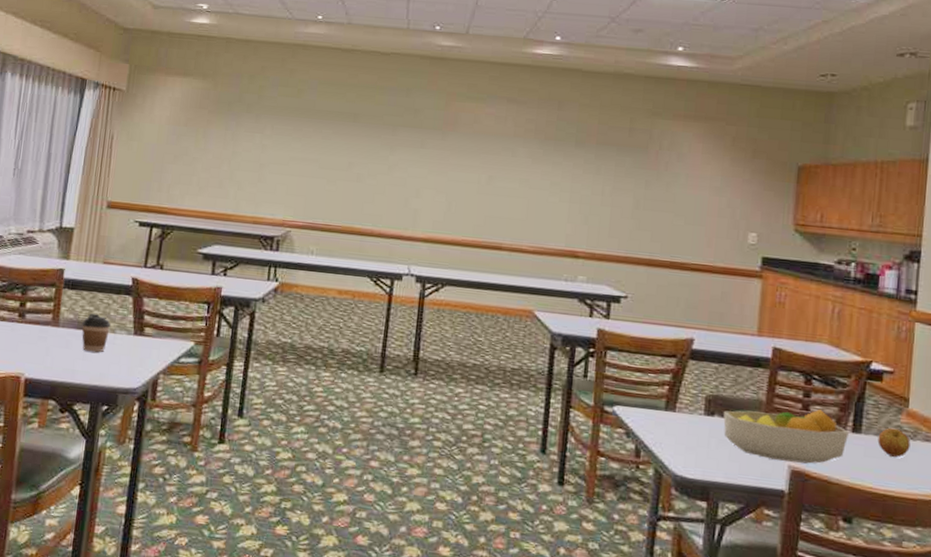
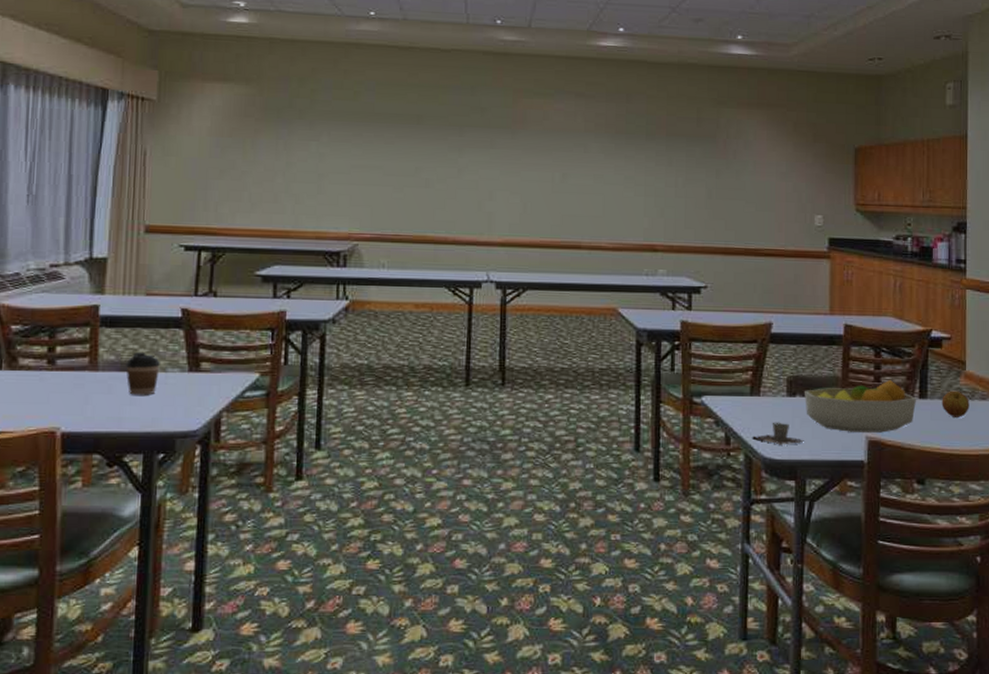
cup: none [664,439,720,465] -> present [752,422,804,445]

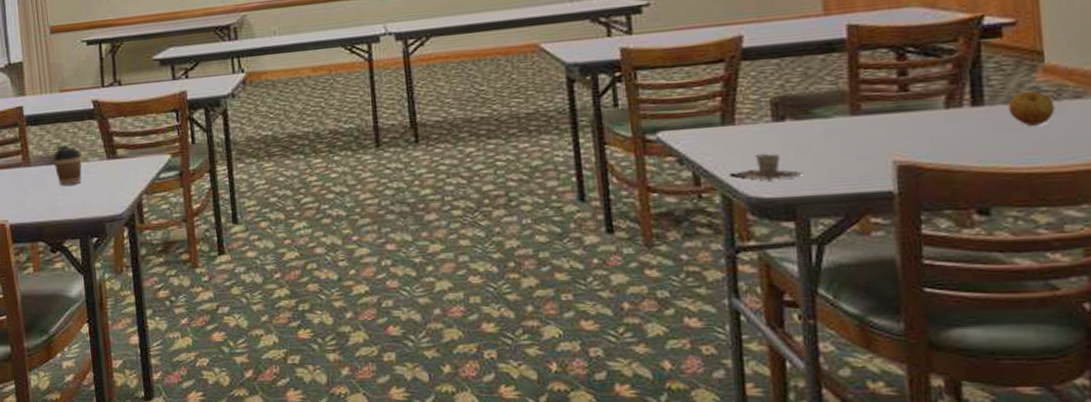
fruit bowl: present [803,379,917,433] -> none [795,86,968,158]

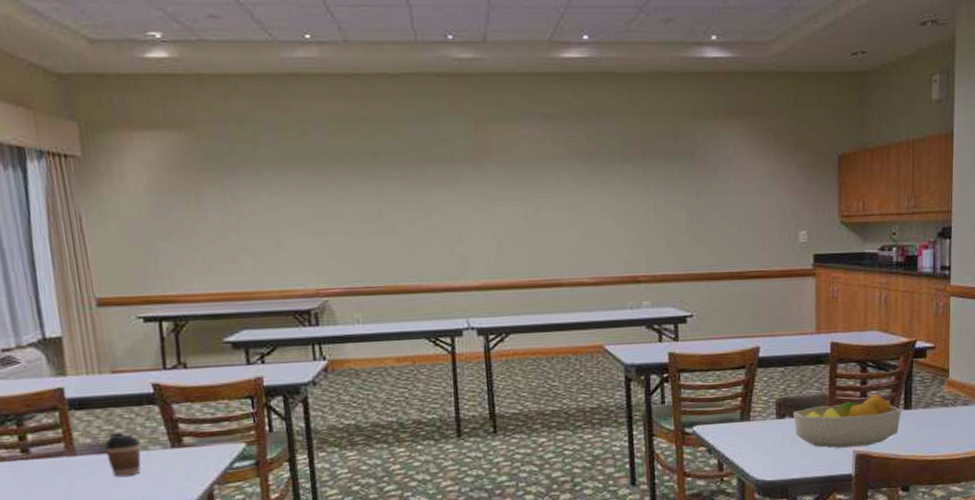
cup: present [730,153,803,181] -> none [744,444,794,467]
fruit bowl: none [795,86,968,158] -> present [792,393,902,448]
apple: present [1008,90,1055,126] -> none [925,398,952,425]

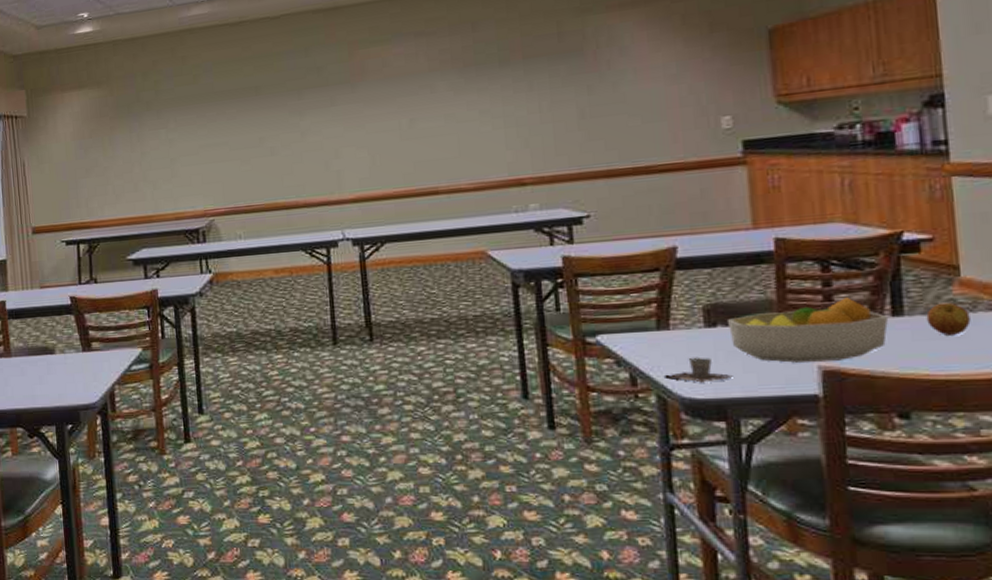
coffee cup: present [104,431,141,477] -> none [32,337,59,376]
cup: none [744,444,794,467] -> present [665,357,733,383]
apple: none [925,398,952,425] -> present [926,302,971,335]

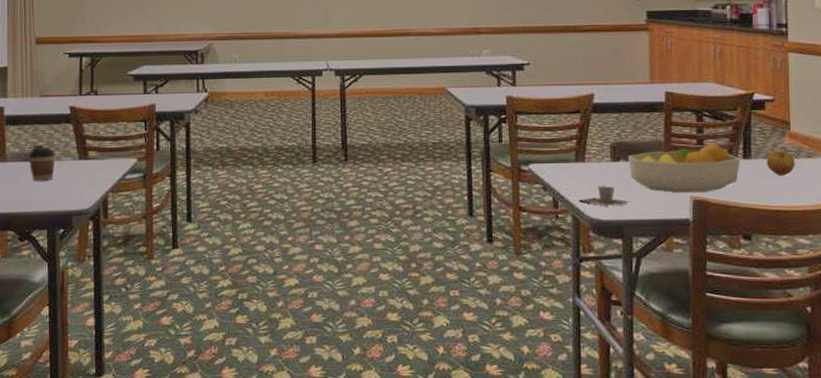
coffee cup: none [32,337,59,376] -> present [28,144,55,181]

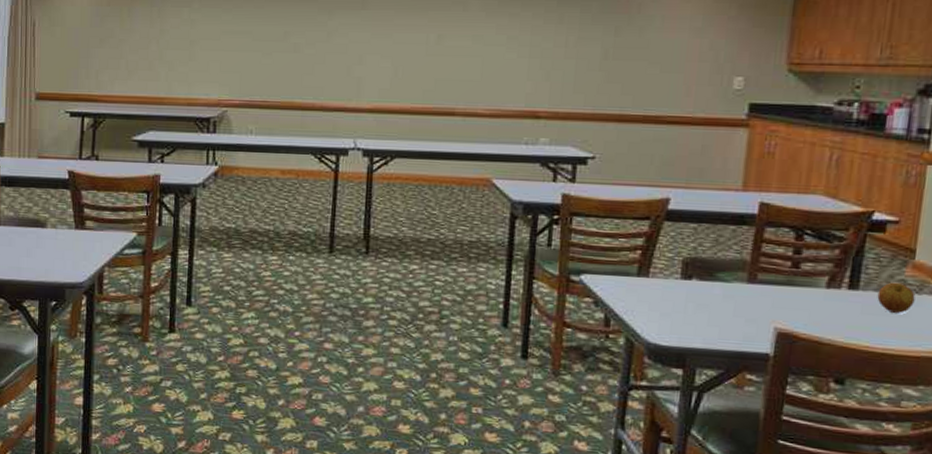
coffee cup: present [28,144,55,181] -> none [23,209,51,249]
cup: present [579,185,629,207] -> none [636,305,698,331]
fruit bowl: present [627,141,741,193] -> none [702,265,845,325]

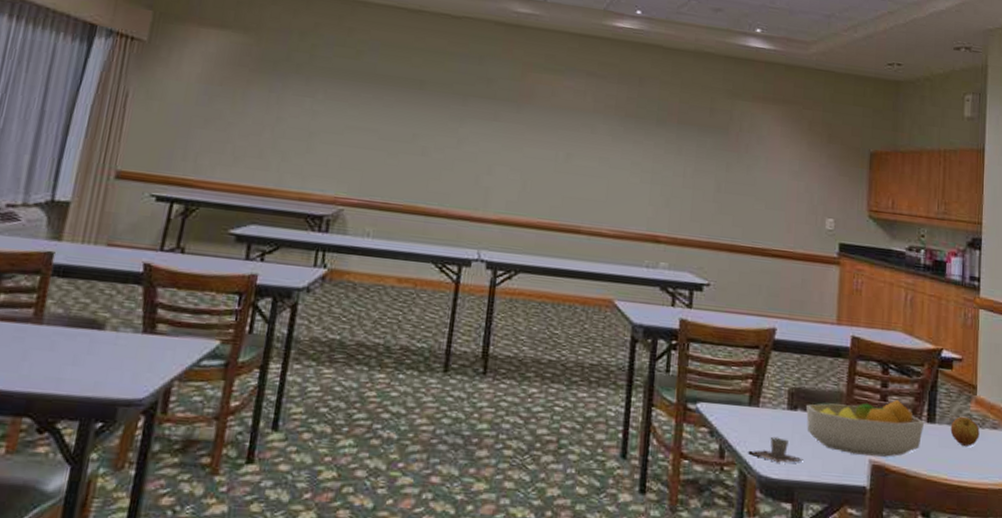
cup: none [636,305,698,331] -> present [748,436,803,463]
fruit bowl: none [702,265,845,325] -> present [805,399,925,457]

